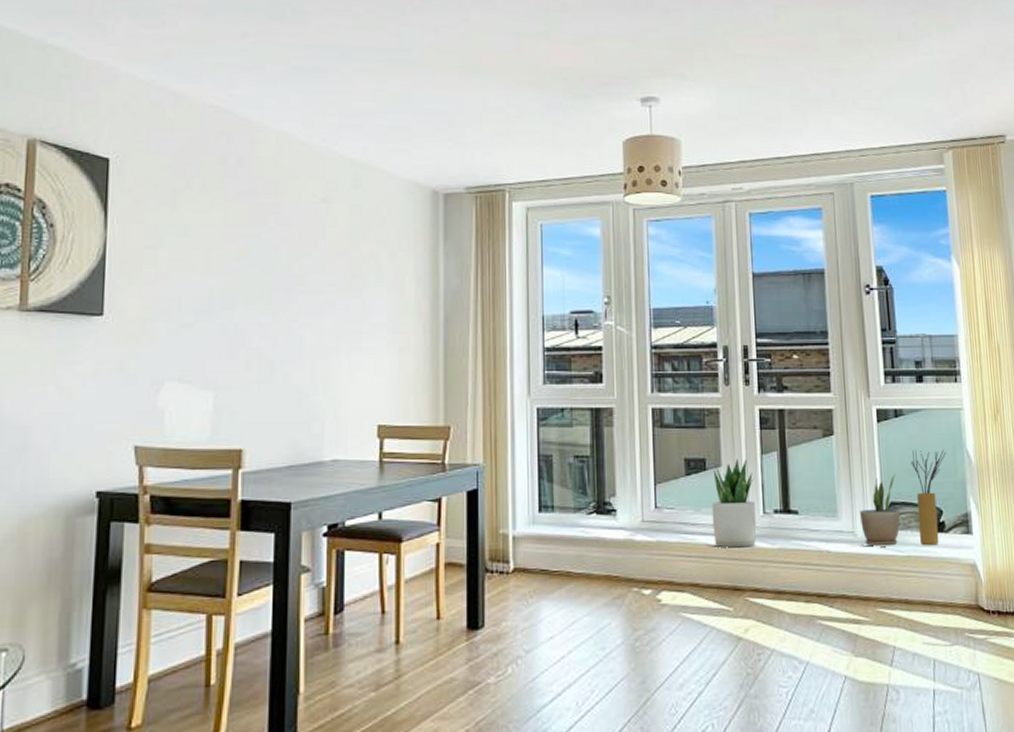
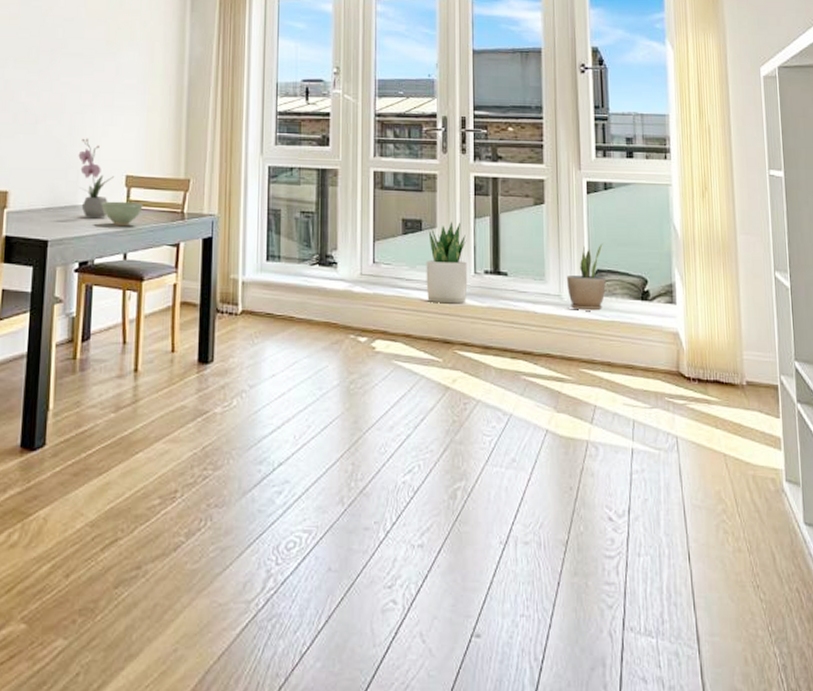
flower arrangement: none [322,385,365,476] -> present [78,138,115,219]
bowl: none [351,454,398,483] -> present [101,201,143,227]
vase: present [911,449,947,546] -> none [618,221,654,313]

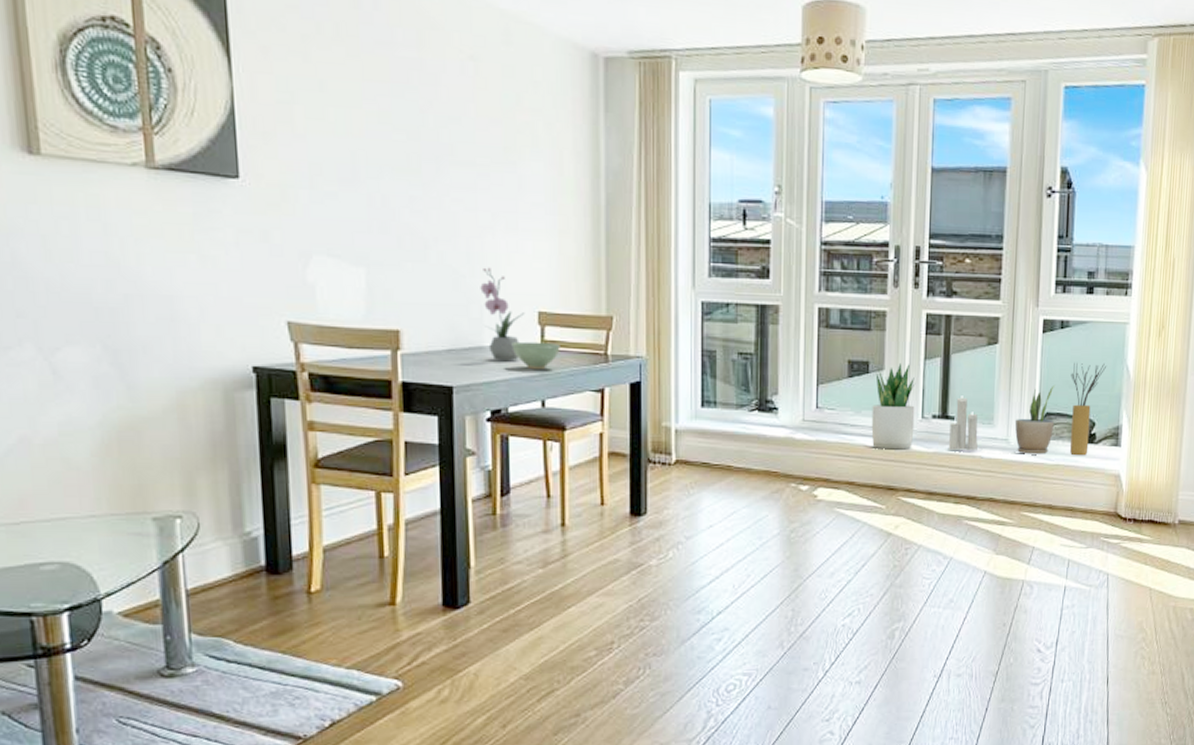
candle: none [501,252,531,307] -> present [948,396,978,451]
vase: none [618,221,654,313] -> present [1070,362,1107,456]

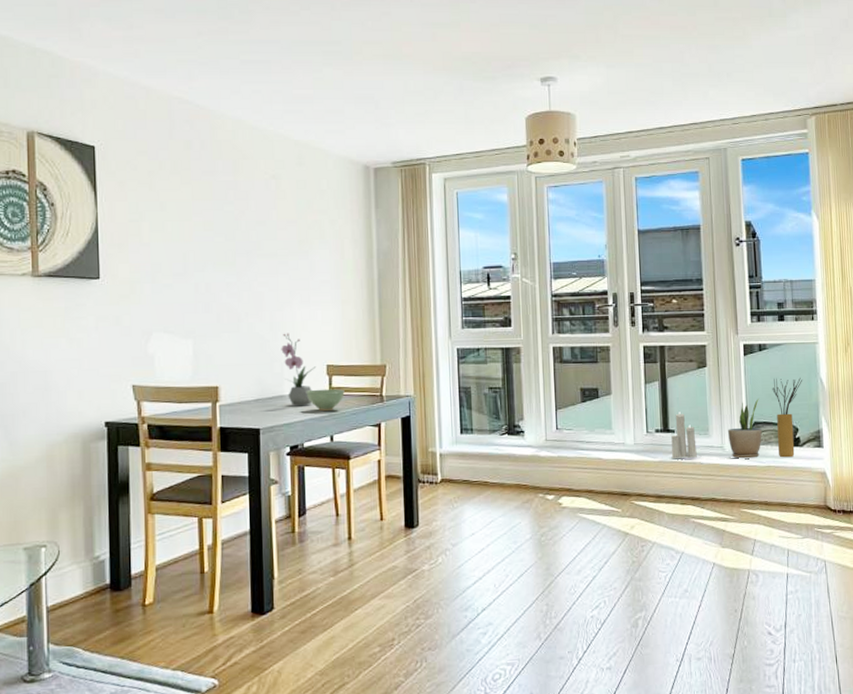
planter: present [871,362,916,450] -> none [603,387,641,461]

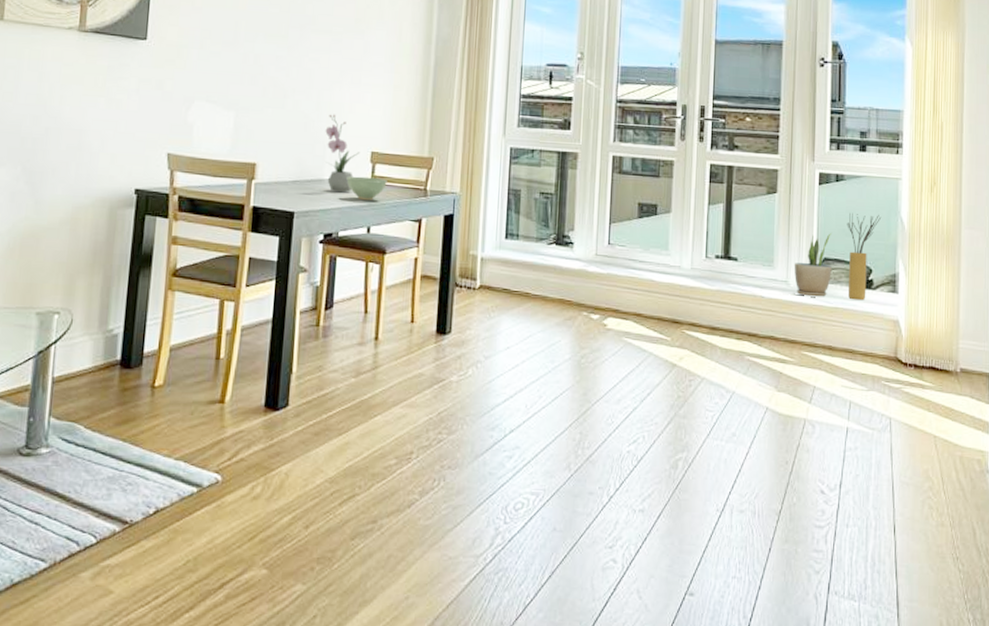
candle: present [671,412,697,460] -> none [730,239,759,291]

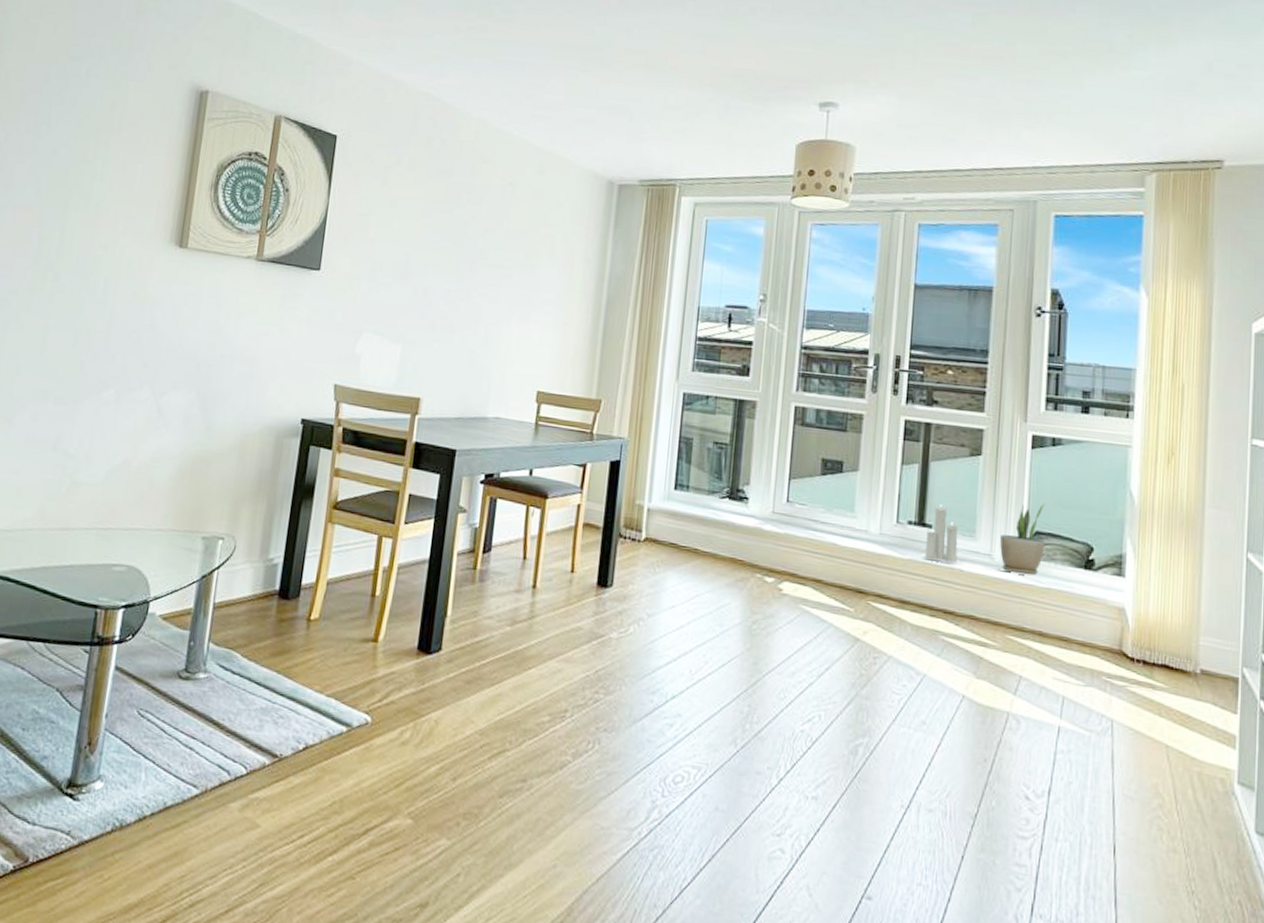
flower arrangement: present [325,114,361,193] -> none [490,350,526,432]
bowl: present [346,176,387,201] -> none [510,415,552,442]
candle: none [730,239,759,291] -> present [924,504,958,564]
vase: present [847,212,882,301] -> none [1064,481,1107,583]

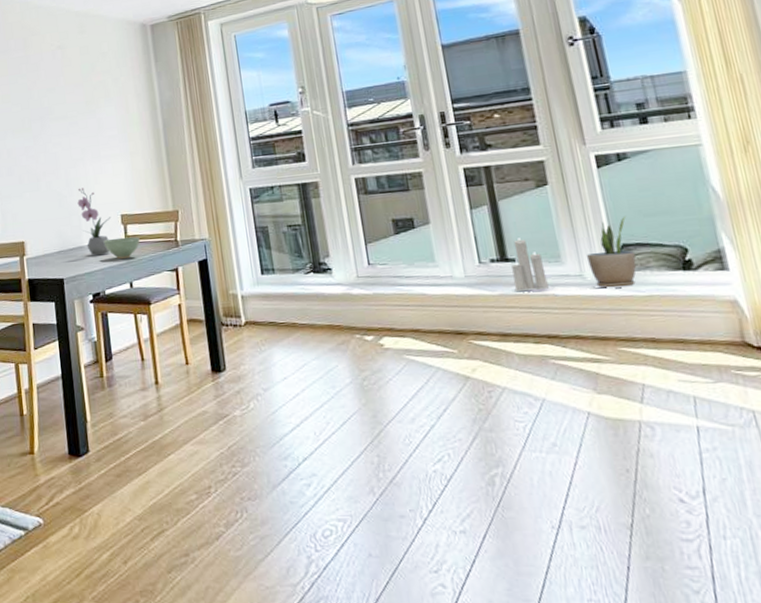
flower arrangement: none [490,350,526,432] -> present [77,187,111,256]
bowl: none [510,415,552,442] -> present [103,236,140,260]

